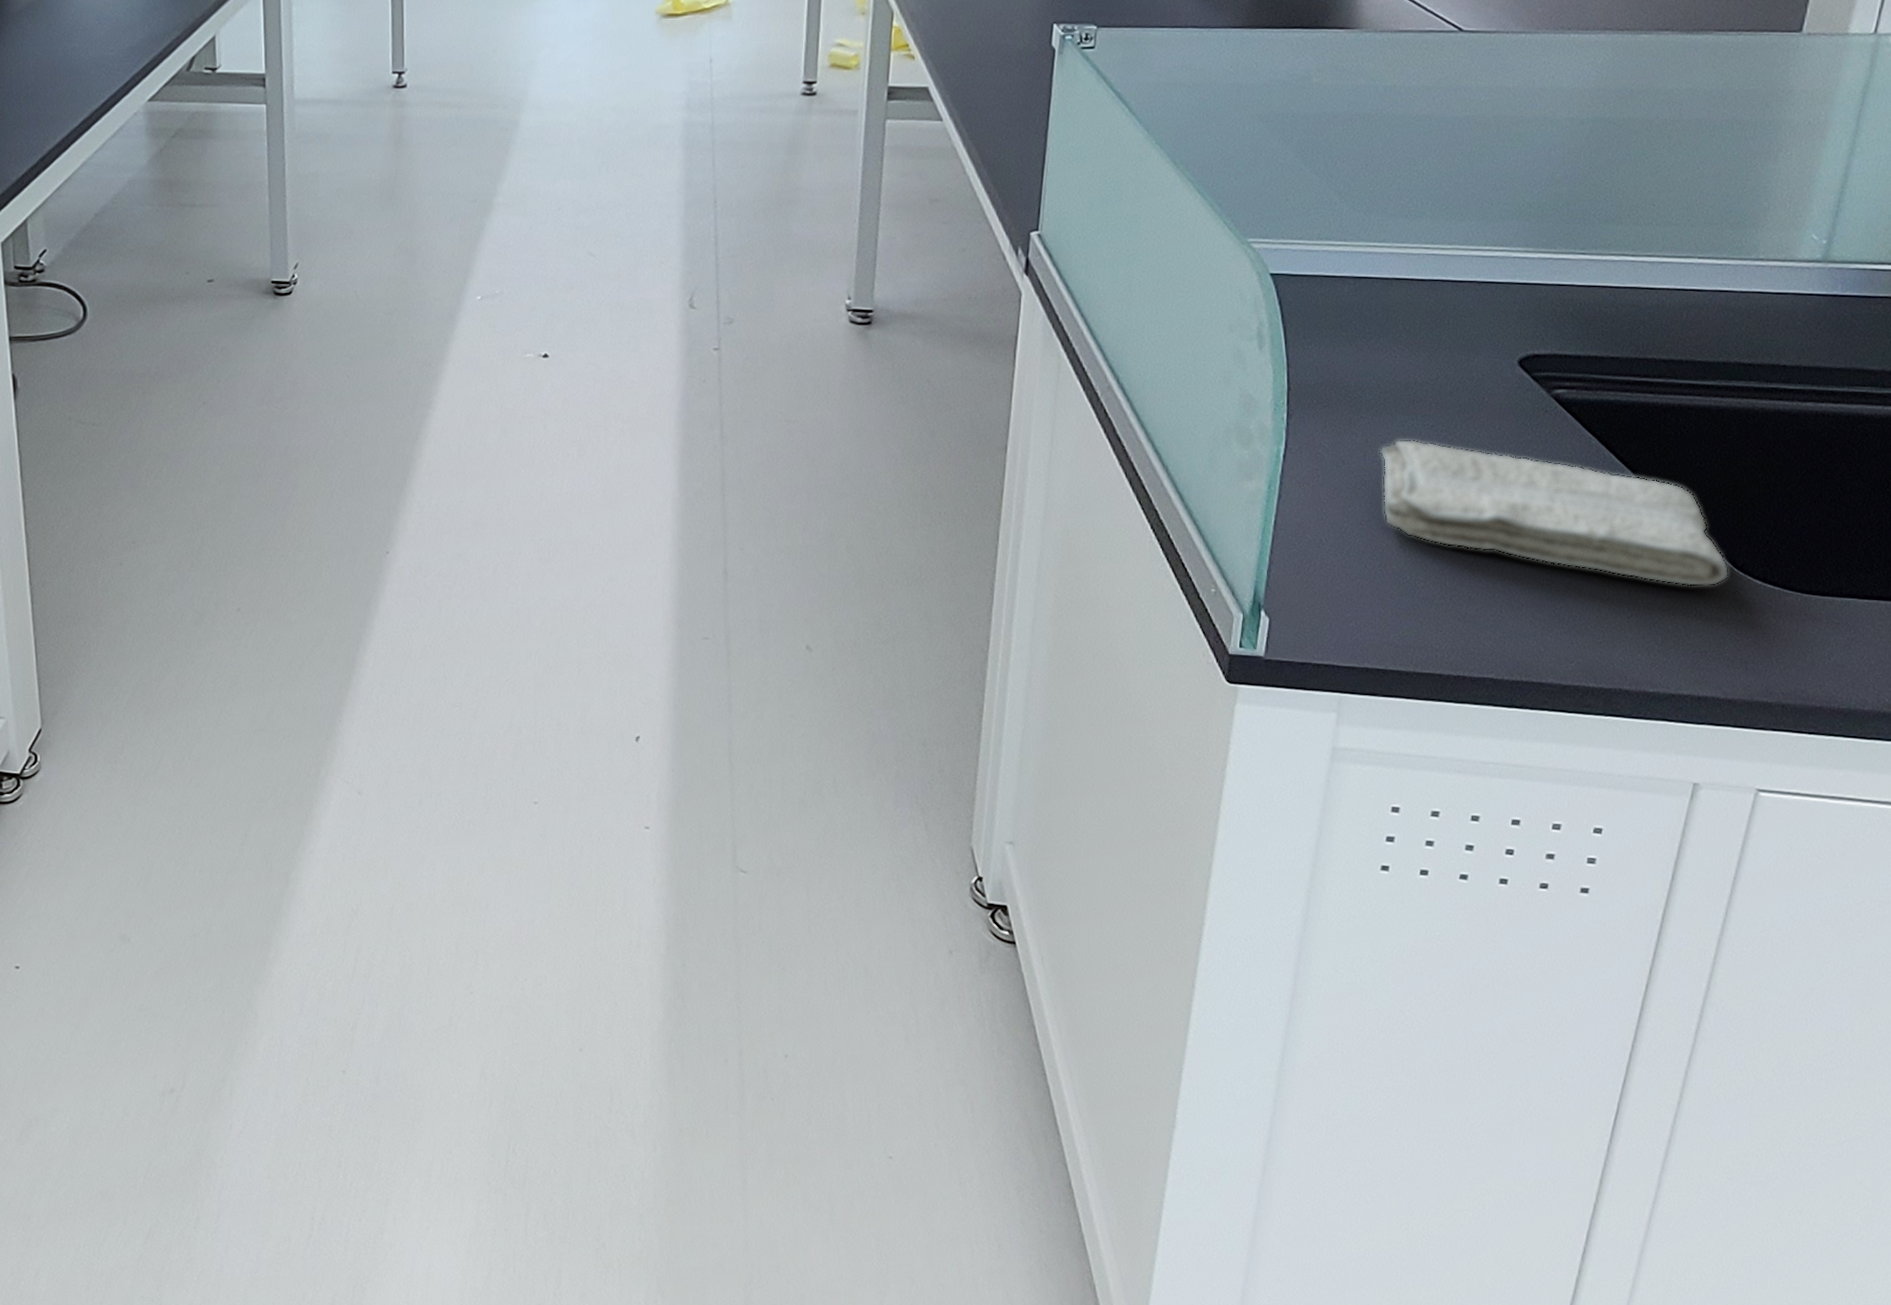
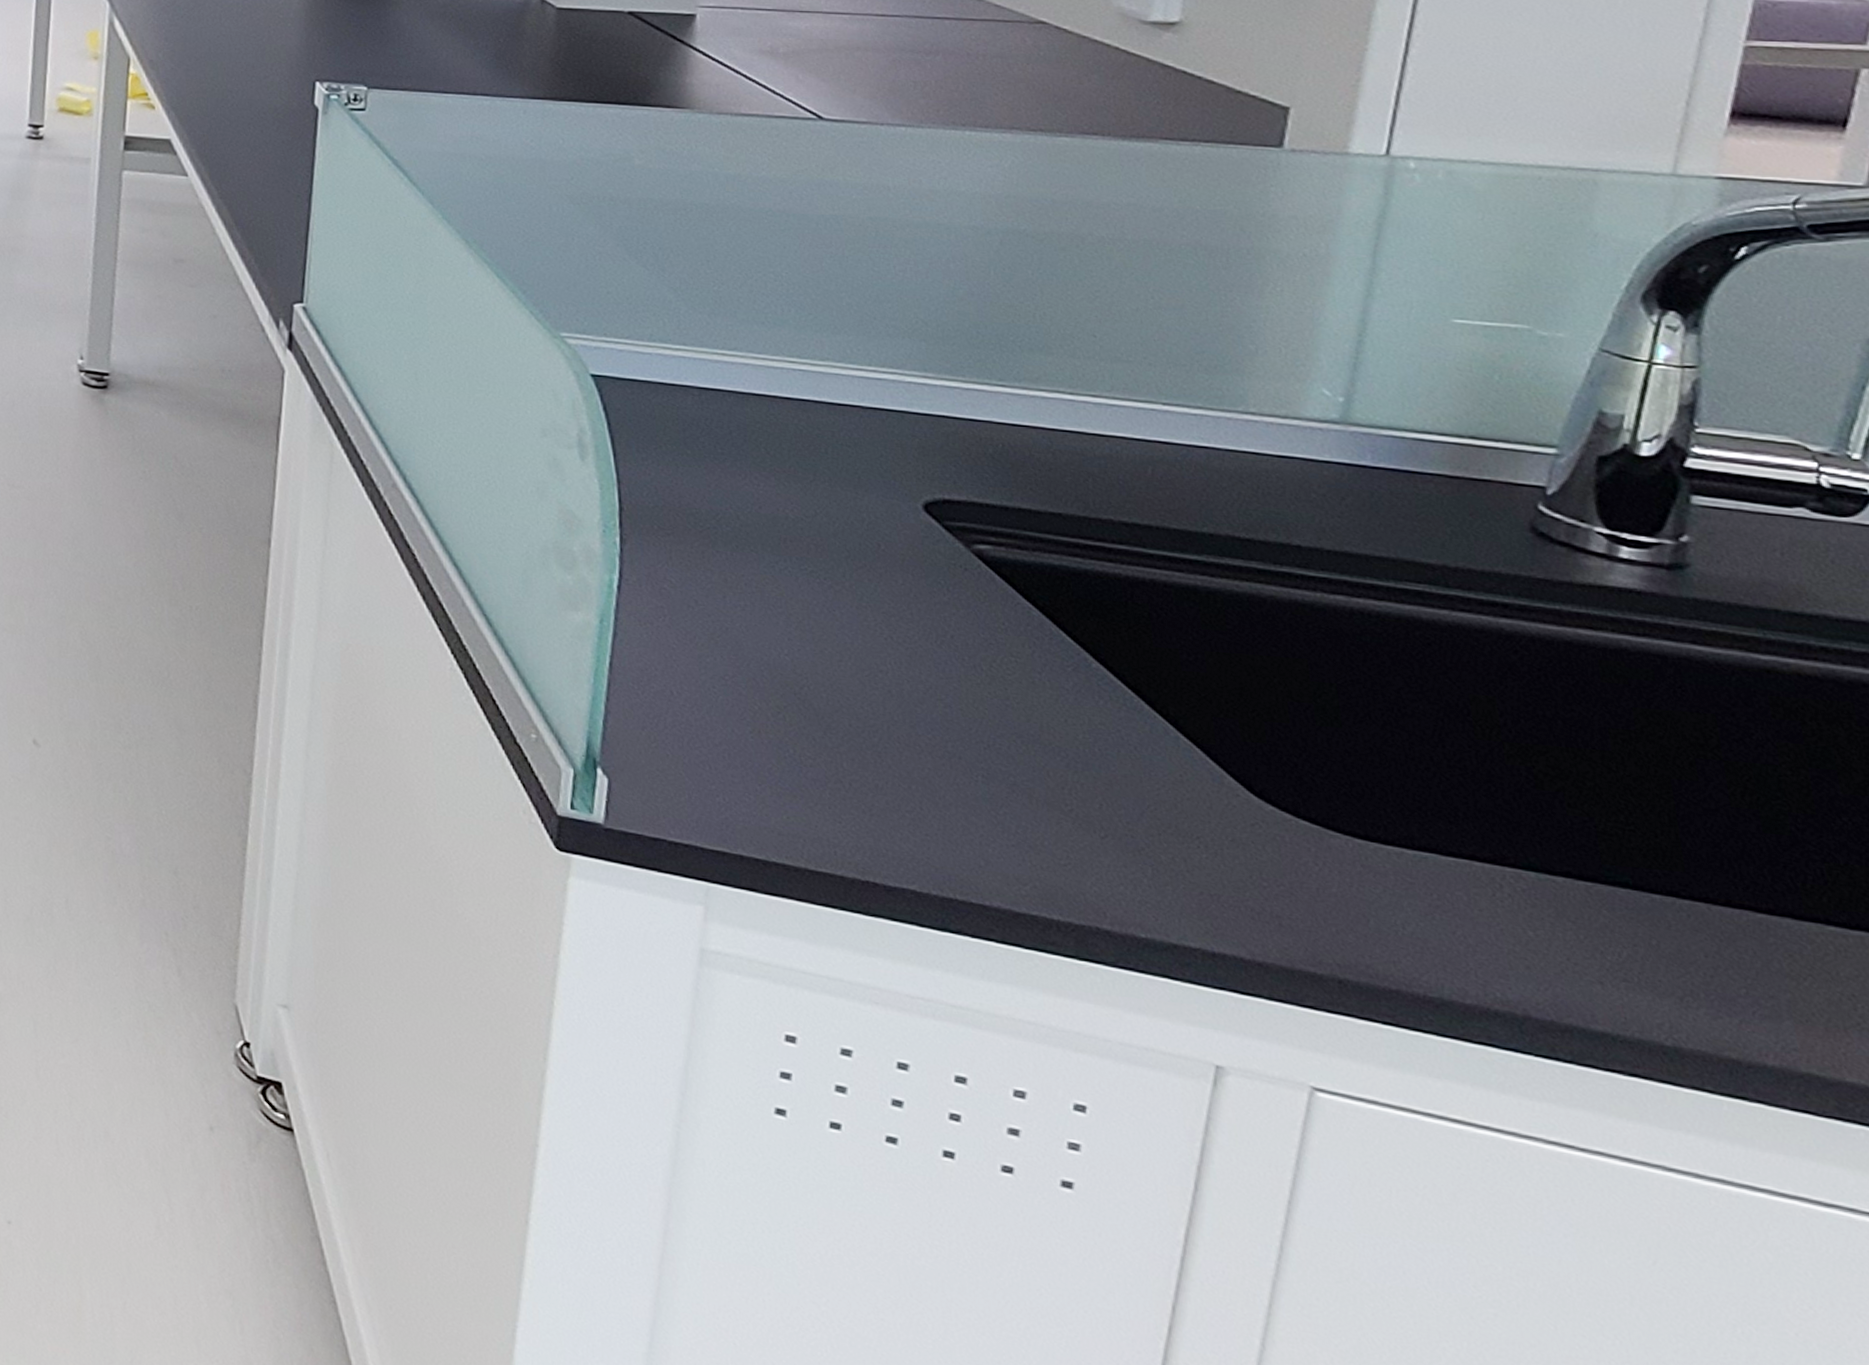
washcloth: present [1379,439,1729,587] -> none [743,583,1244,813]

